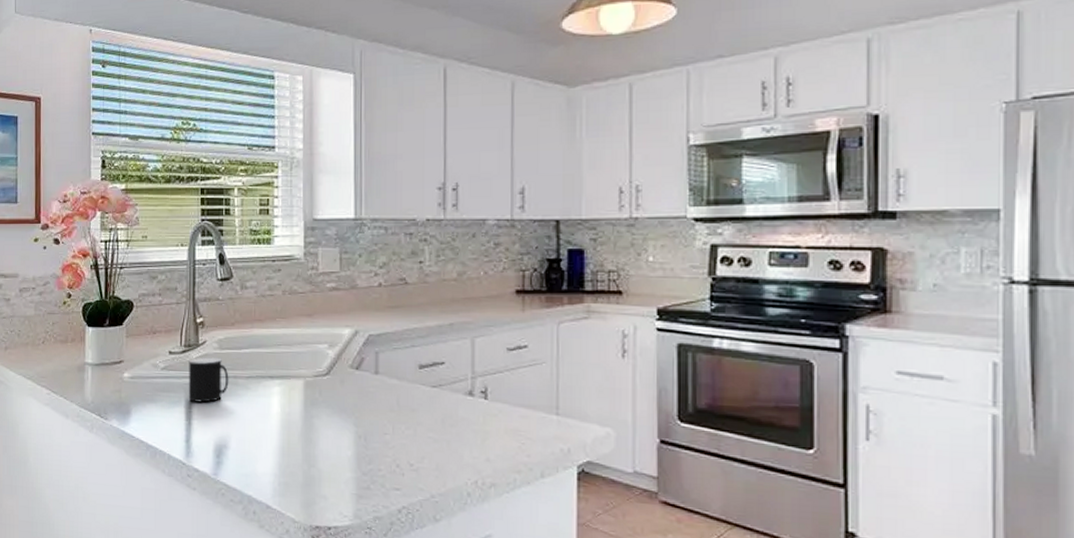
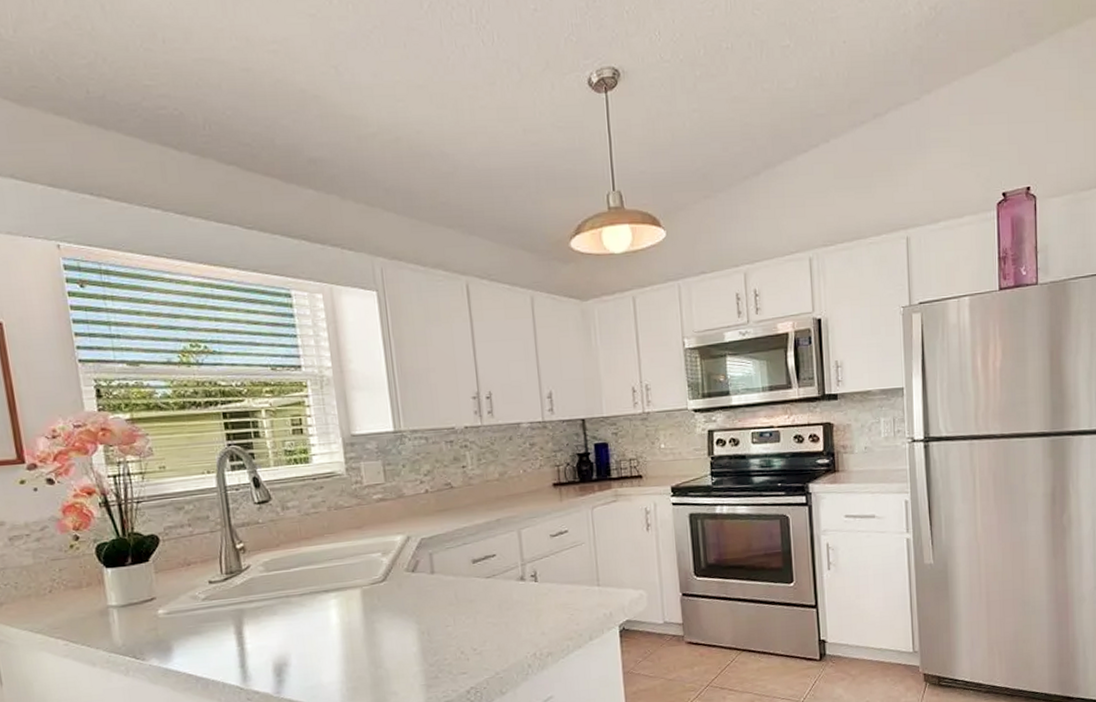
cup: present [188,357,229,403] -> none [233,580,281,628]

